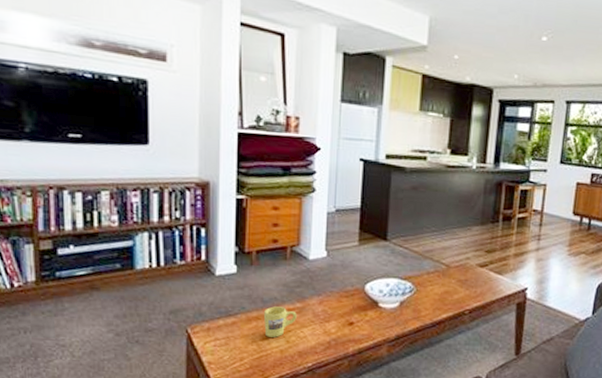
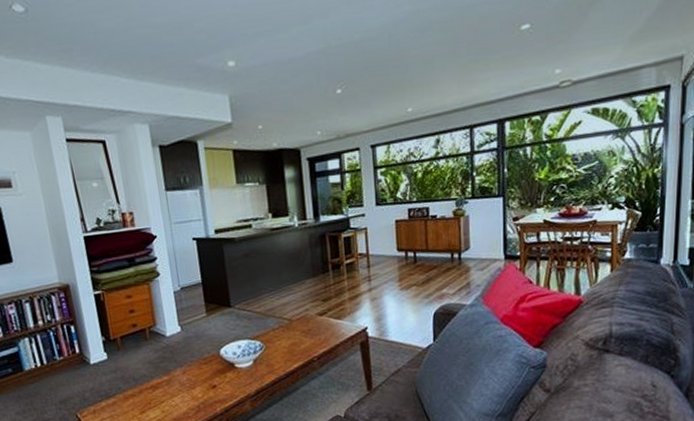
mug: present [263,306,297,338] -> none [137,382,166,410]

